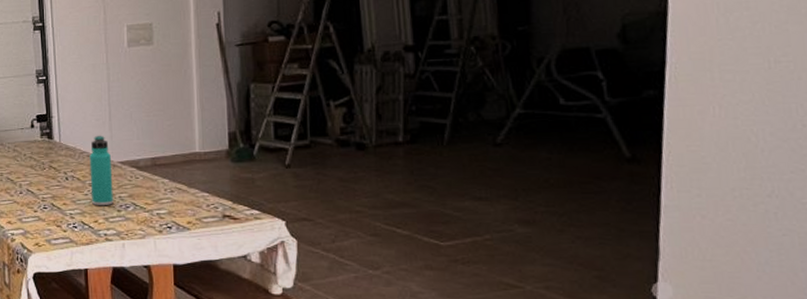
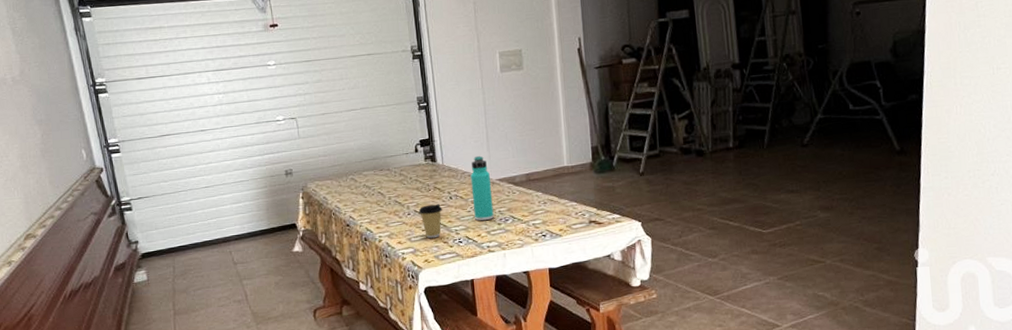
coffee cup: none [31,184,57,221] -> present [418,204,442,239]

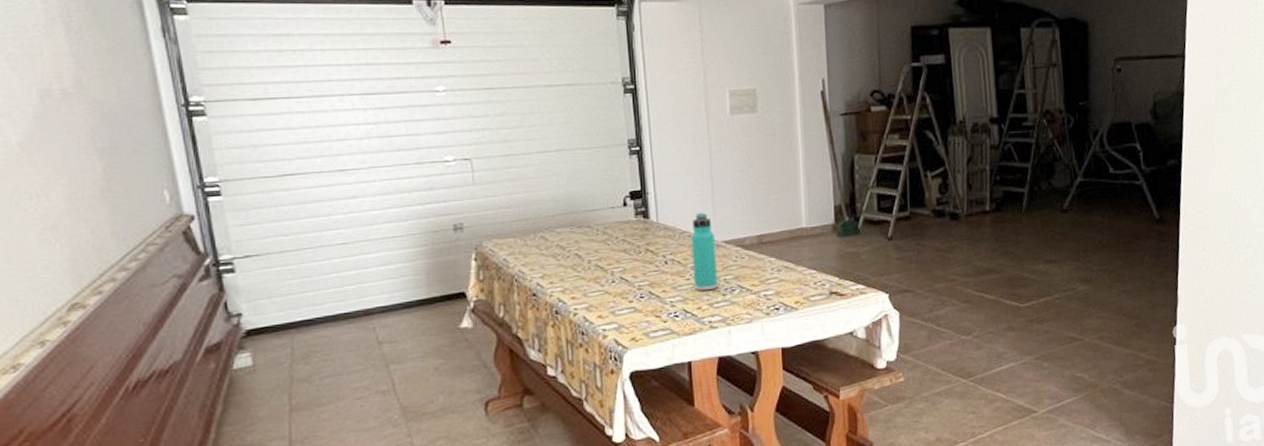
coffee cup: present [418,204,442,239] -> none [625,270,655,312]

